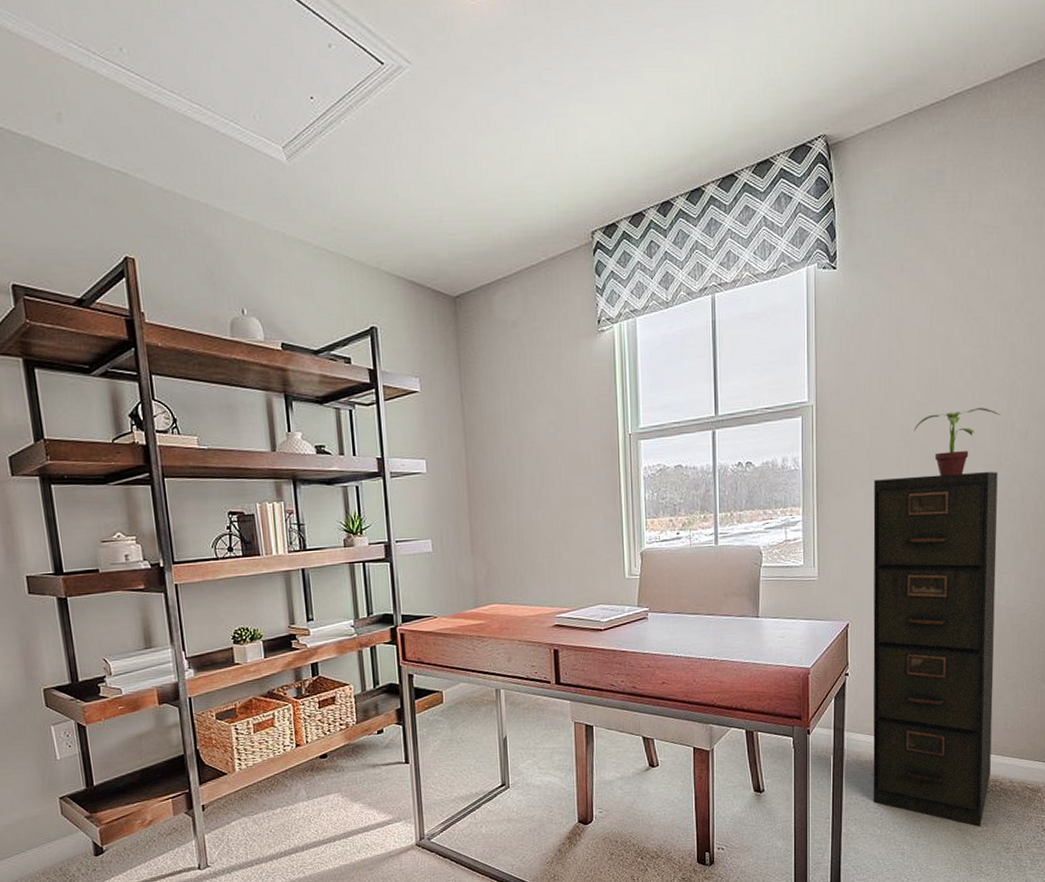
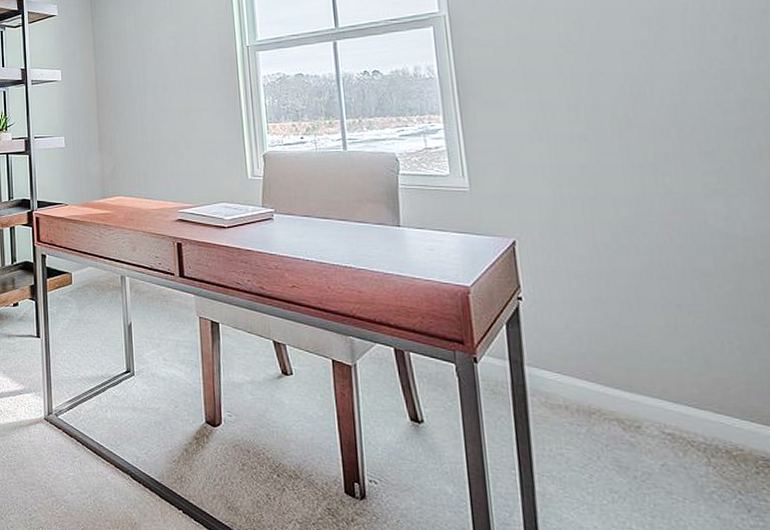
filing cabinet: present [873,472,998,826] -> none [529,80,757,519]
potted plant: present [913,408,1001,476] -> none [574,12,694,84]

